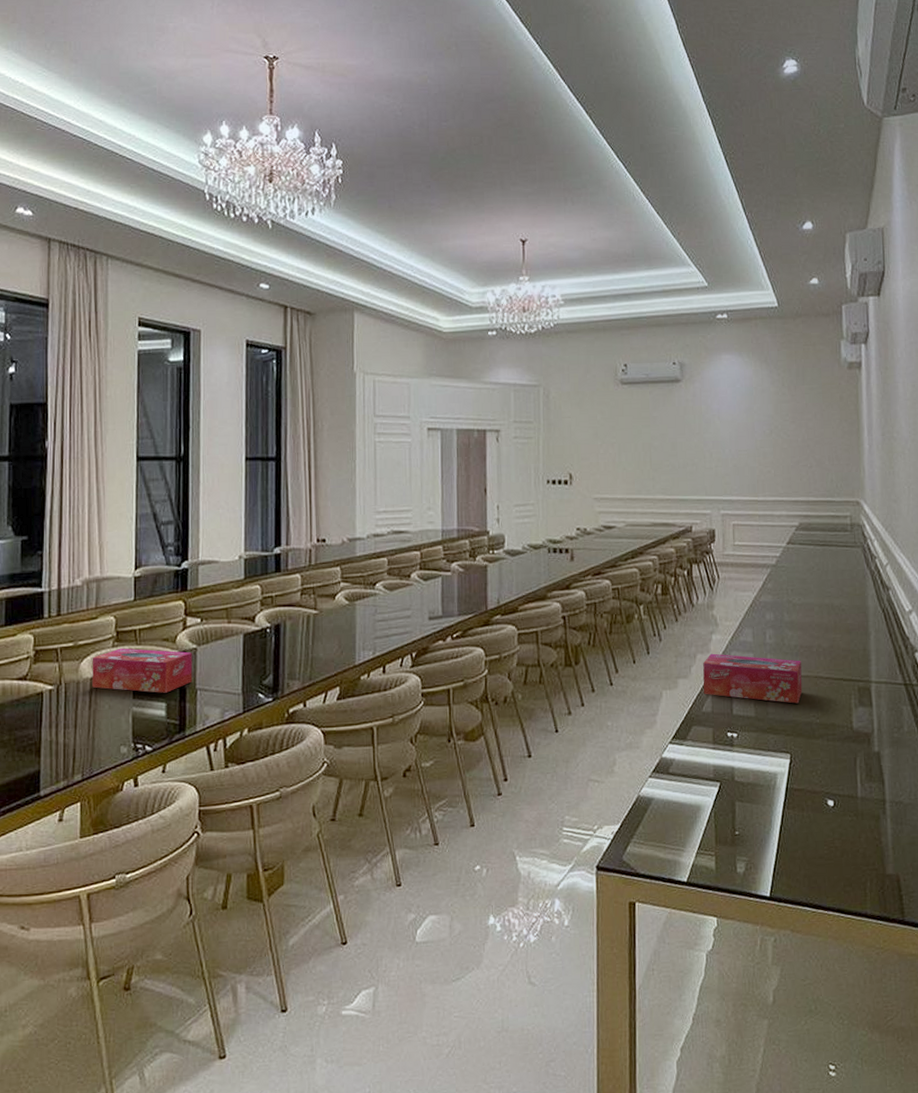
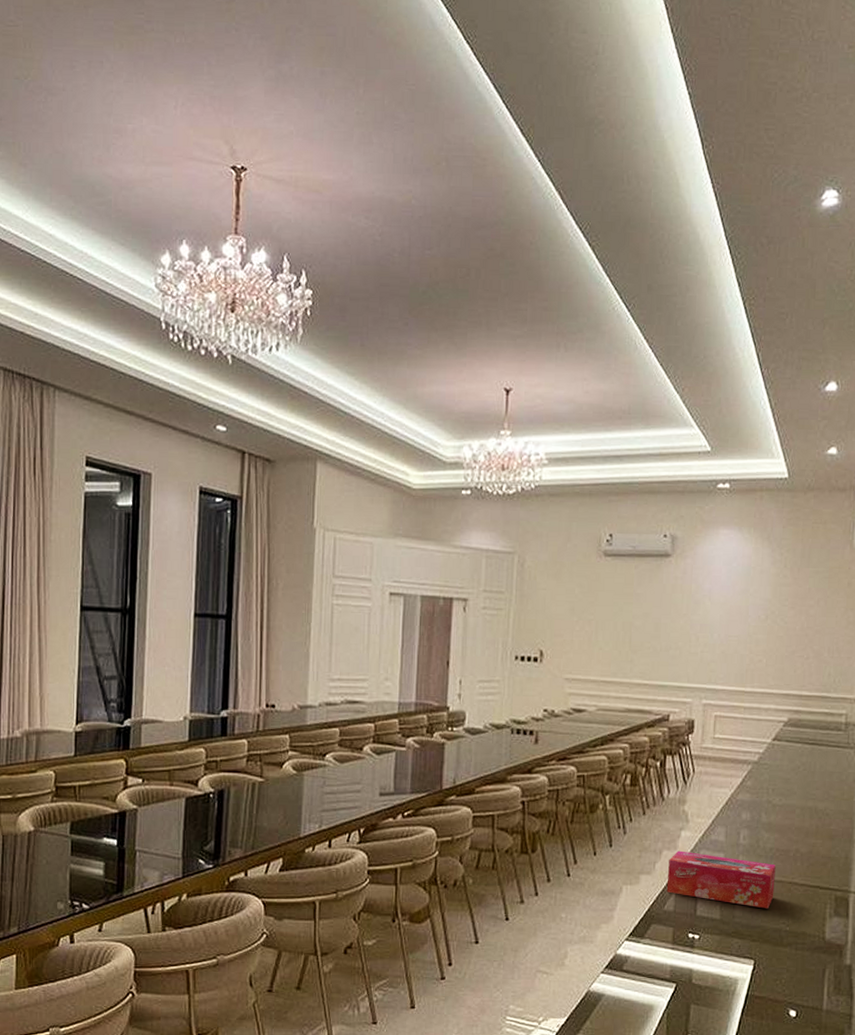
tissue box: present [92,648,193,693] -> none [30,803,132,852]

